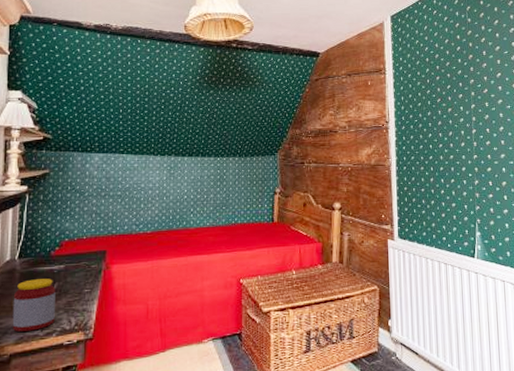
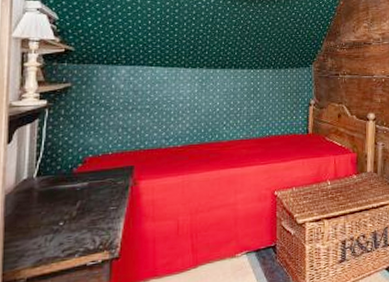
jar: present [12,279,56,332] -> none [29,197,78,254]

